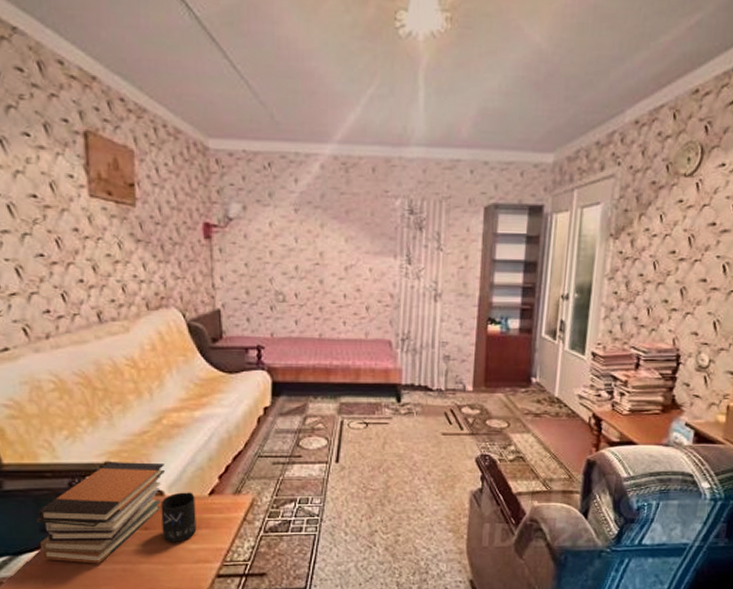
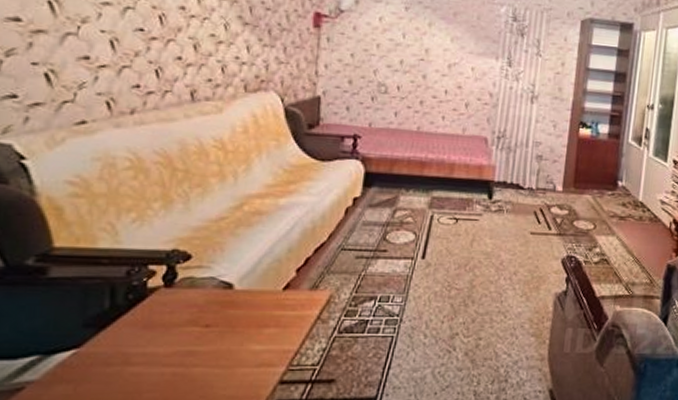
book stack: present [36,462,166,564] -> none [79,249,239,366]
mug: present [160,492,197,542] -> none [224,285,268,342]

